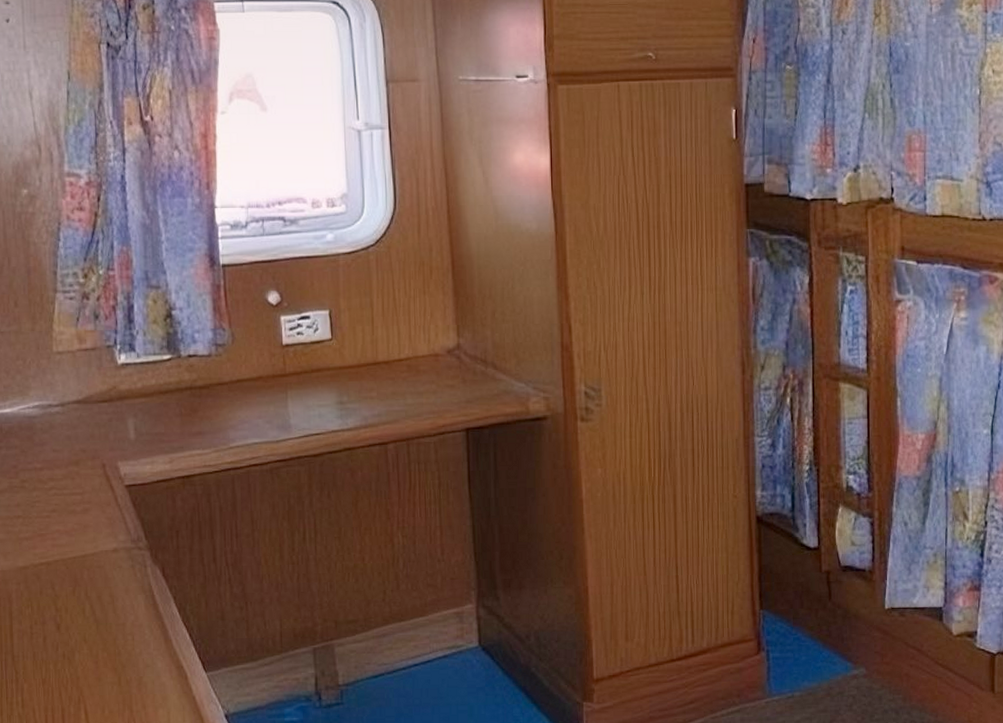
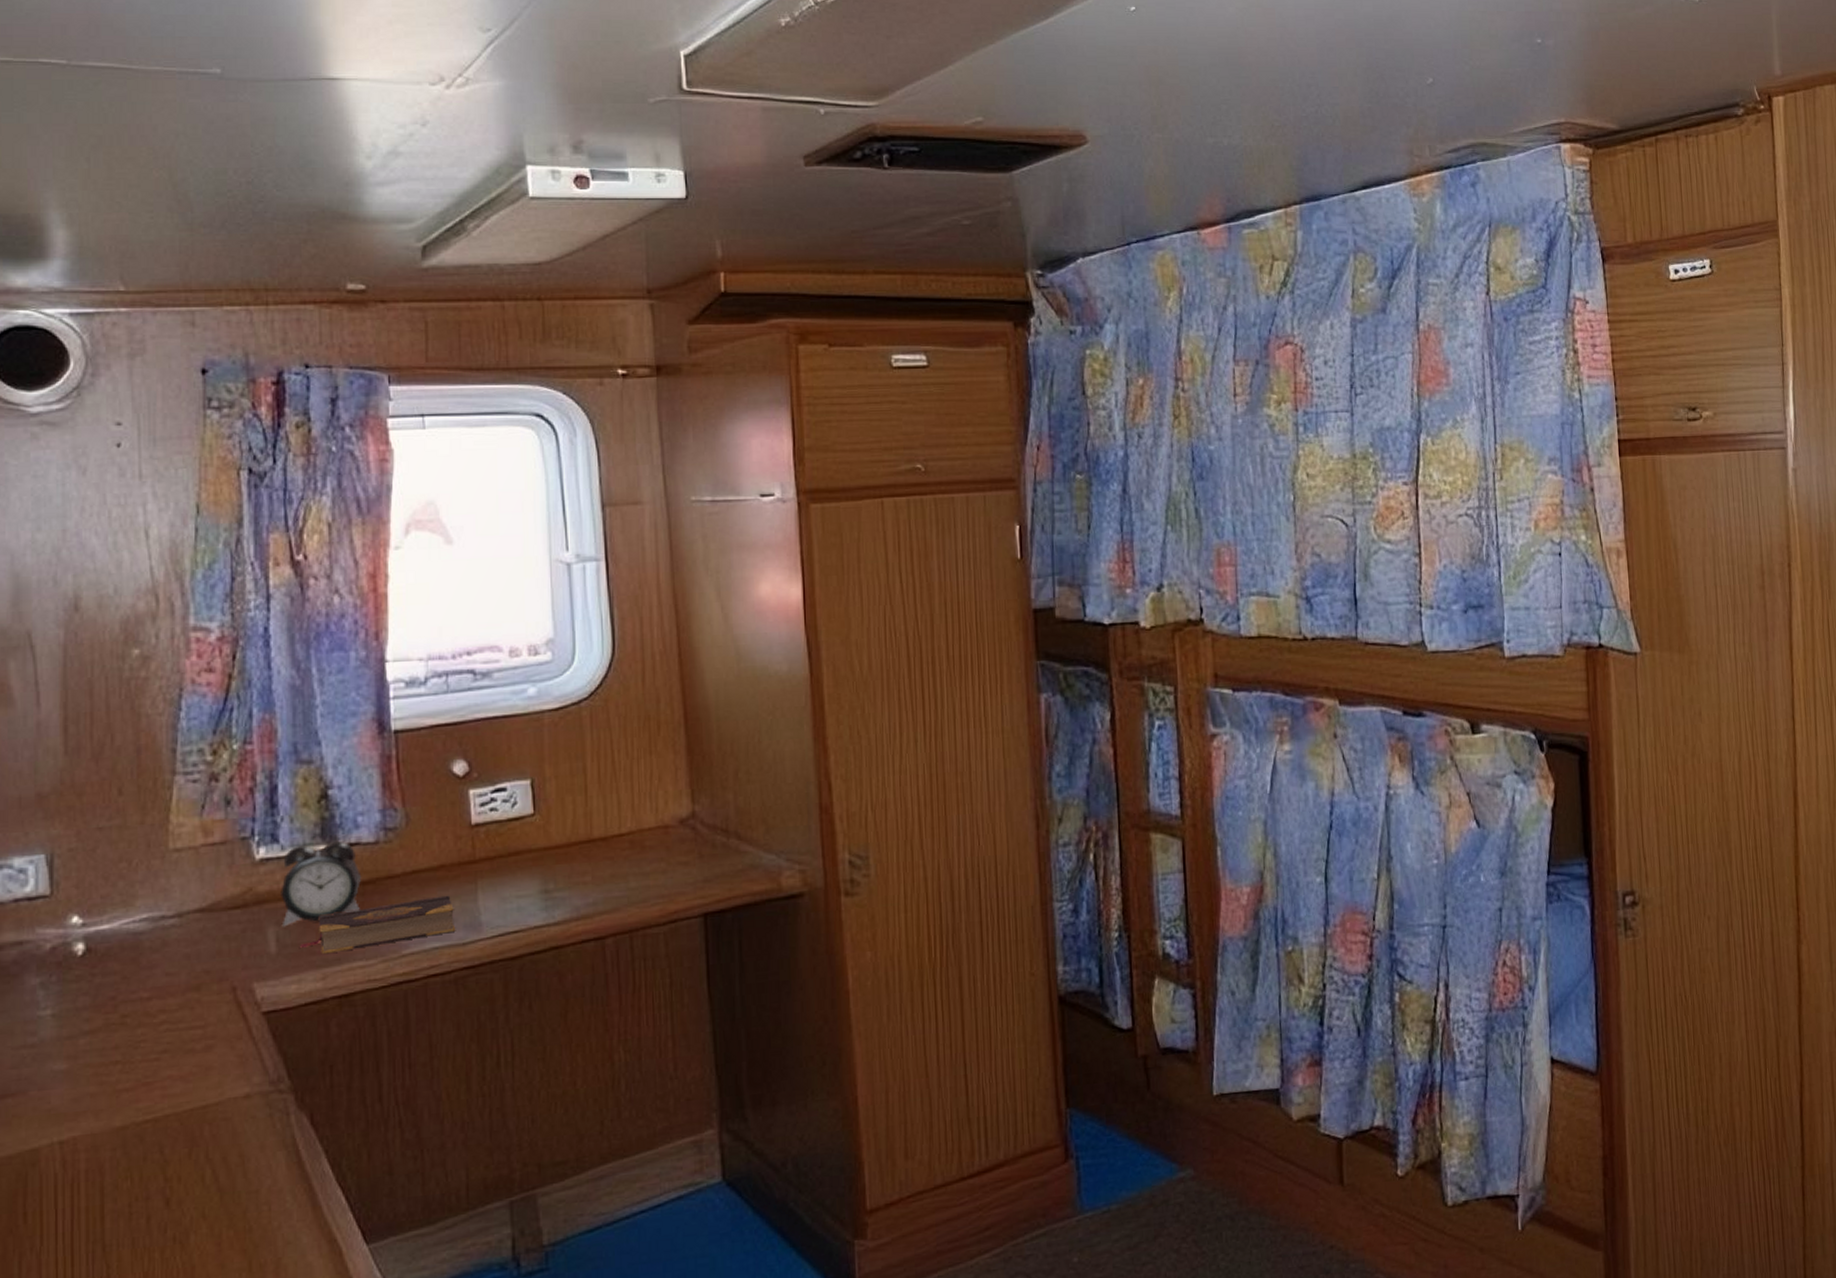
alarm clock: none [137,353,199,419] -> present [281,841,362,927]
book: none [153,401,271,443] -> present [300,895,456,955]

